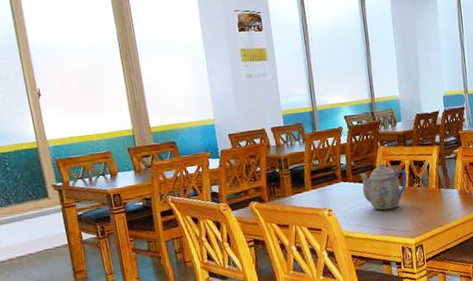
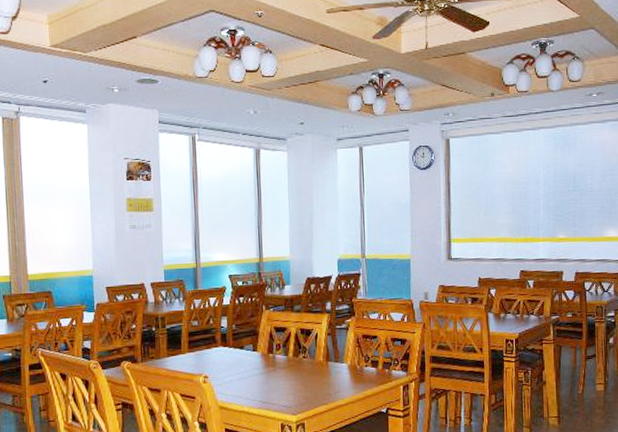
teapot: present [359,162,407,210] -> none [240,328,292,381]

